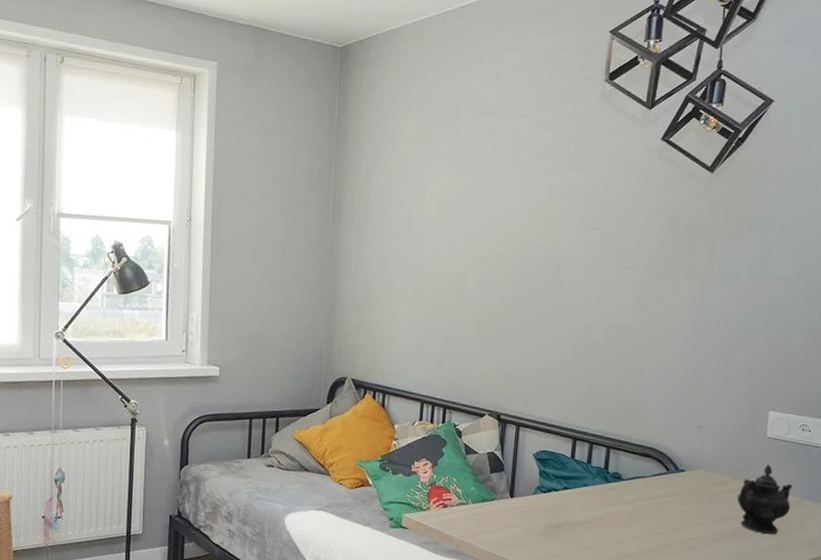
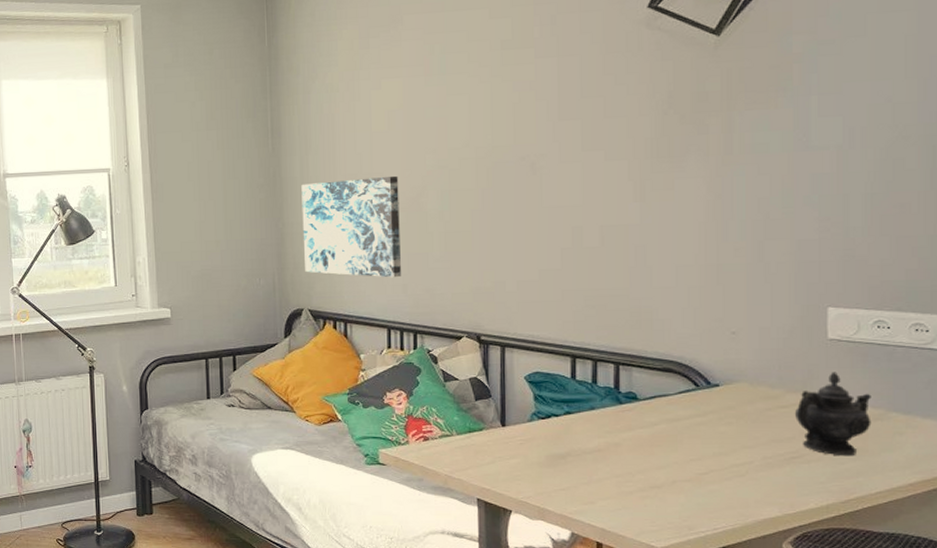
wall art: none [352,259,444,356] -> present [301,175,401,278]

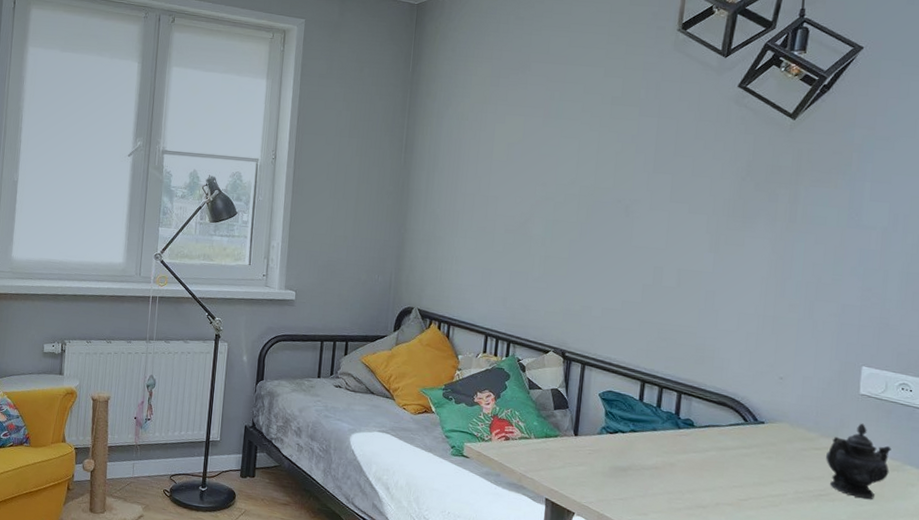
wall art: present [301,175,401,278] -> none [419,197,511,291]

